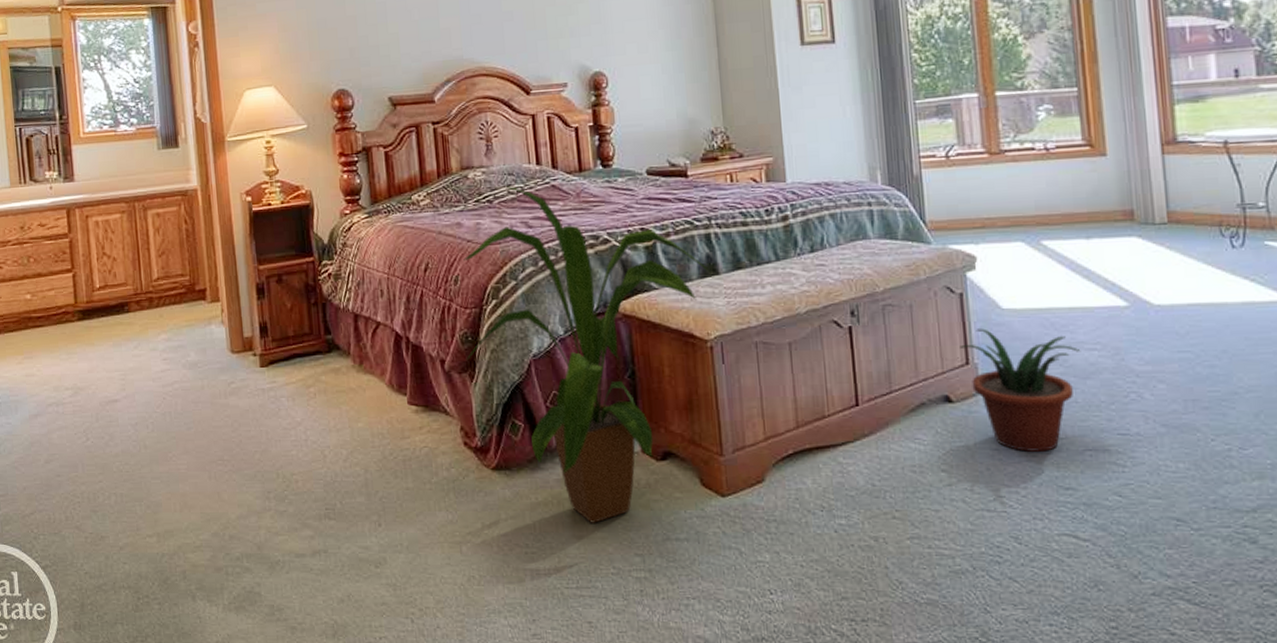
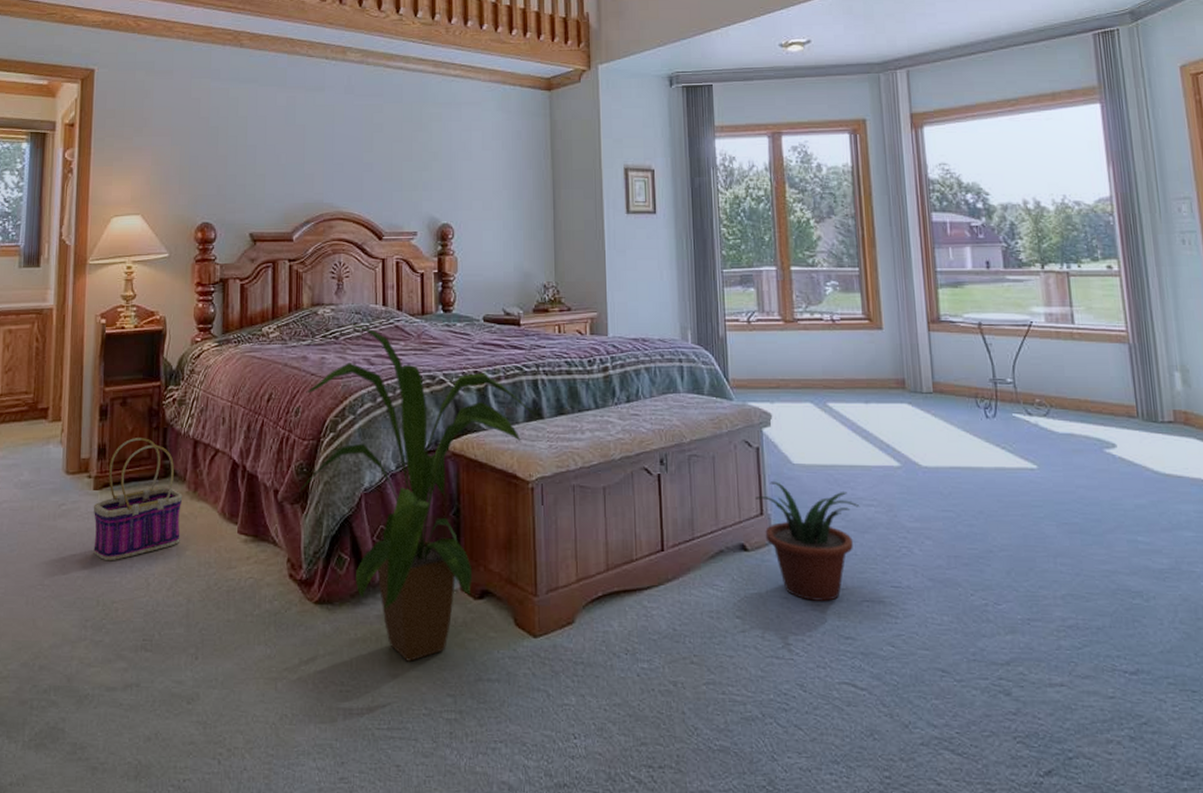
basket: none [261,314,351,436] -> present [93,438,183,561]

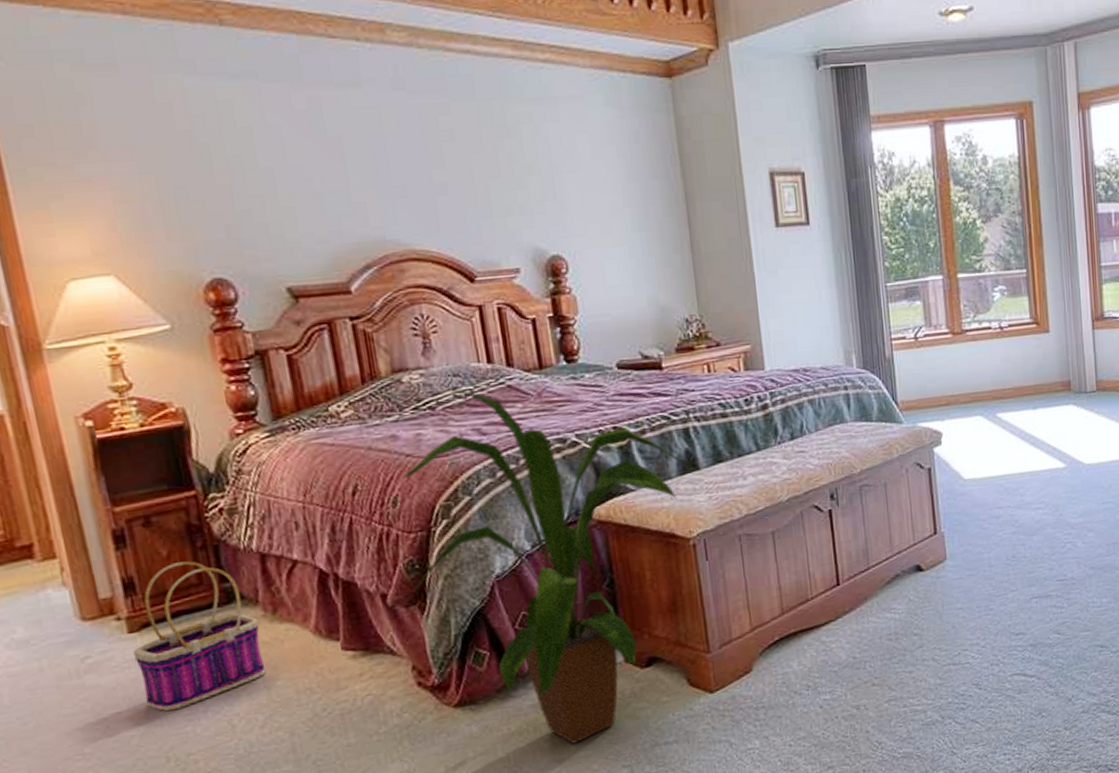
potted plant: present [755,481,860,601] -> none [929,499,1029,607]

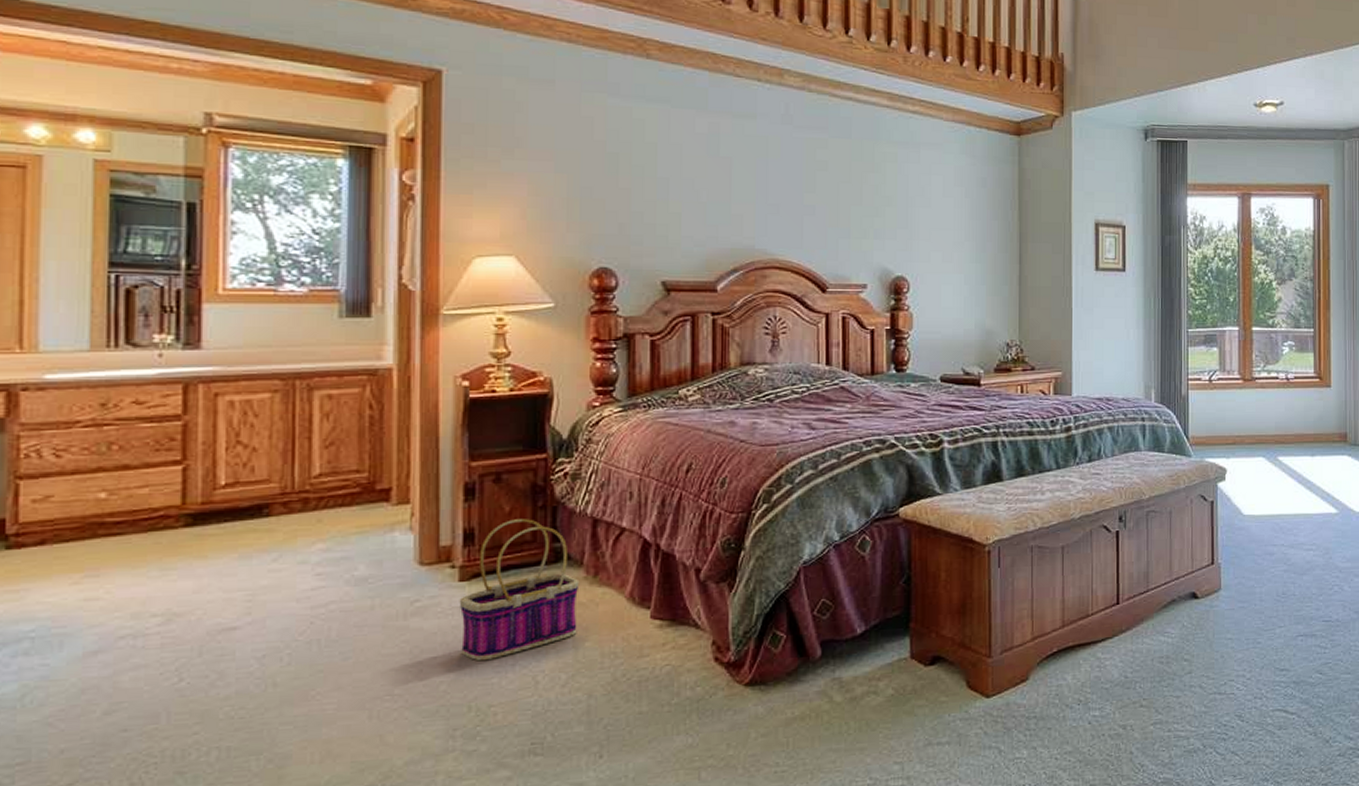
house plant: present [402,388,690,744] -> none [726,385,994,735]

